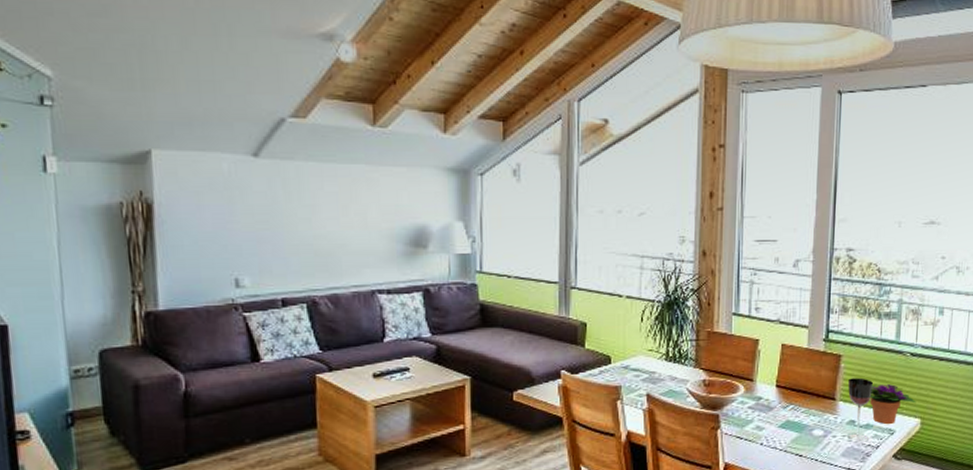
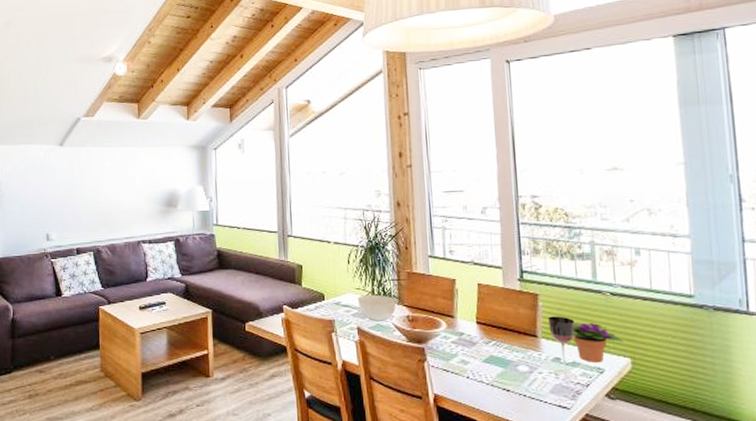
bowl: none [648,356,693,387] -> present [357,294,396,321]

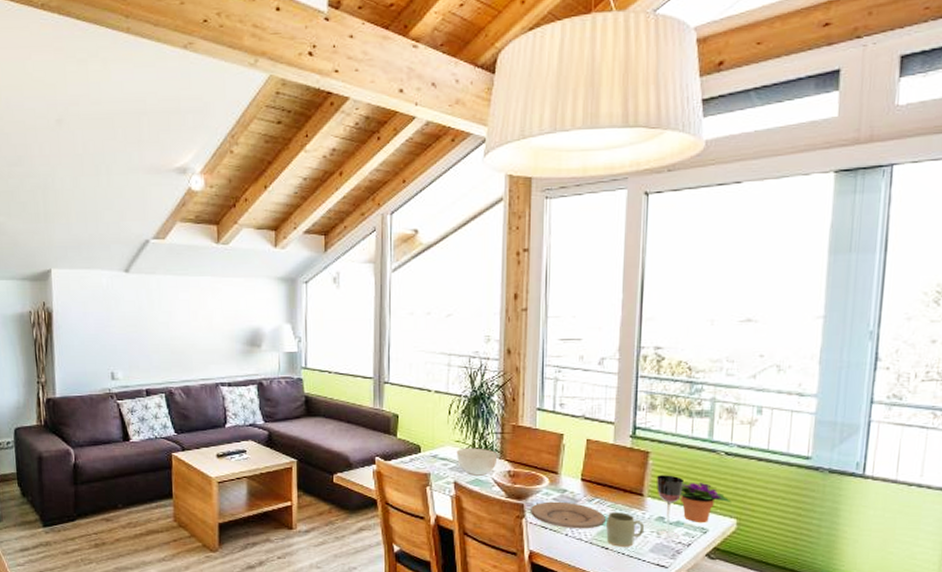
plate: none [431,344,504,372] -> present [531,501,605,529]
mug: none [505,354,543,389] -> present [606,512,645,547]

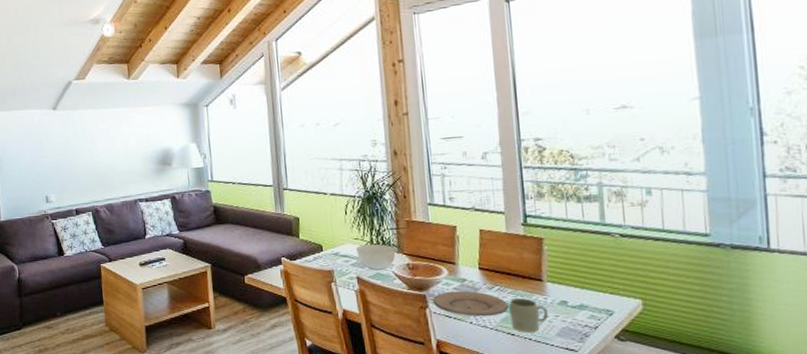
wineglass: present [655,475,685,539] -> none [554,259,586,323]
potted flower: present [681,482,732,522] -> none [580,264,634,305]

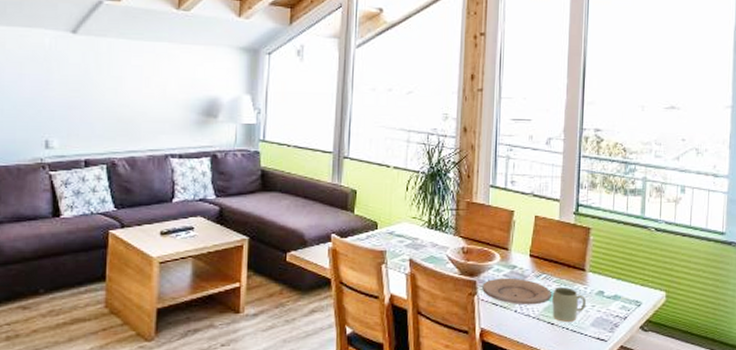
bowl: present [355,243,396,270] -> none [412,224,453,253]

